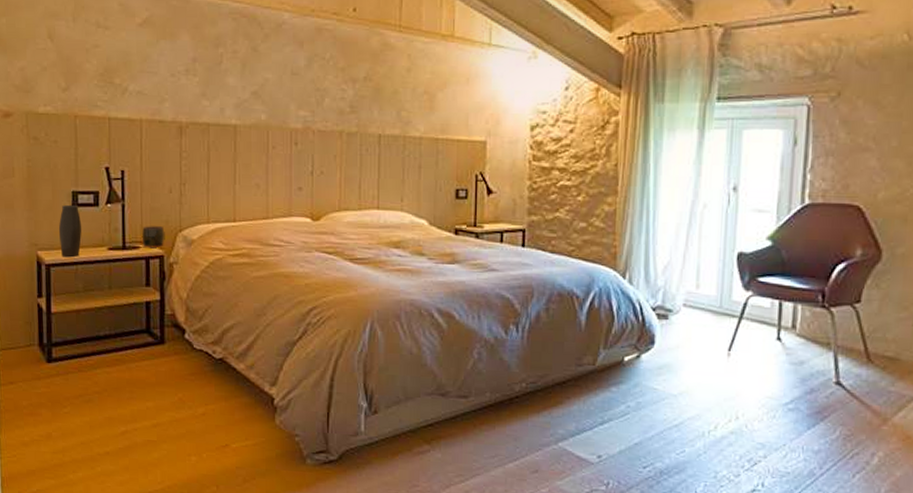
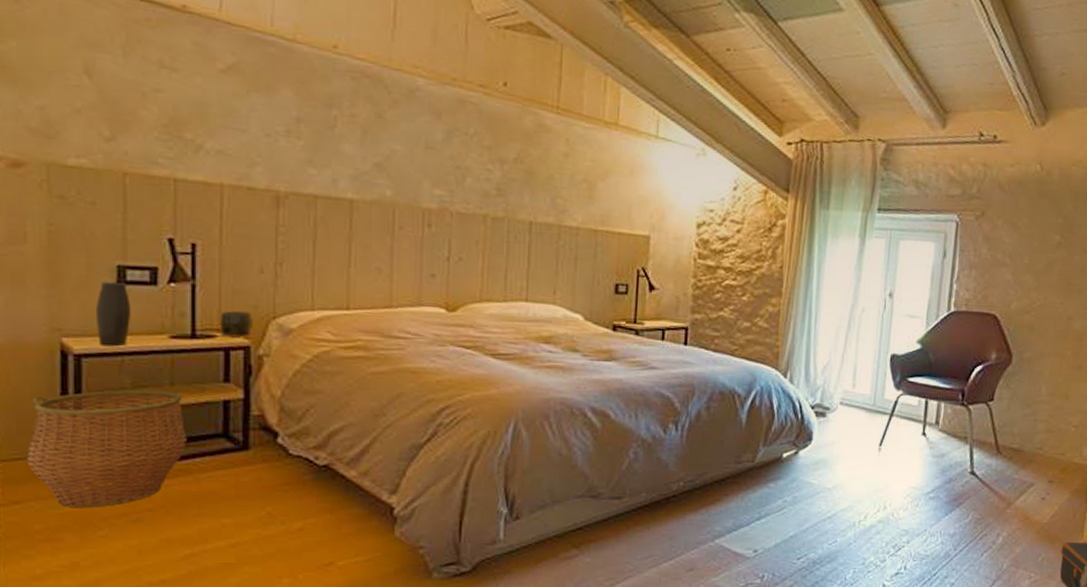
basket: none [17,292,121,389] -> present [27,389,187,508]

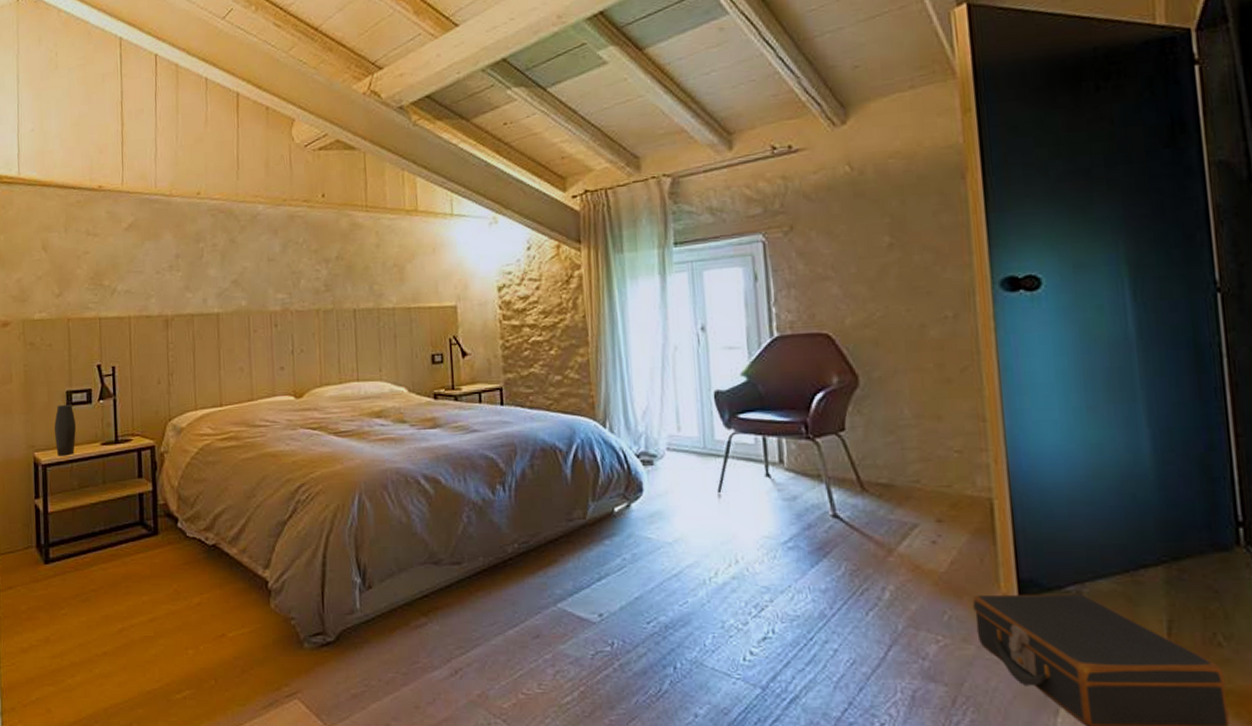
basket: present [27,389,187,508] -> none [15,488,116,591]
mug: present [219,311,253,338] -> none [133,417,156,440]

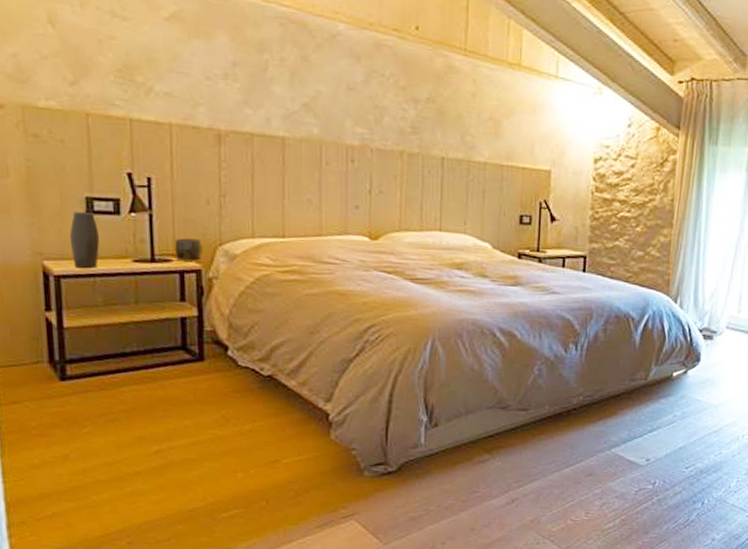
mug: none [133,417,156,440] -> present [174,238,203,262]

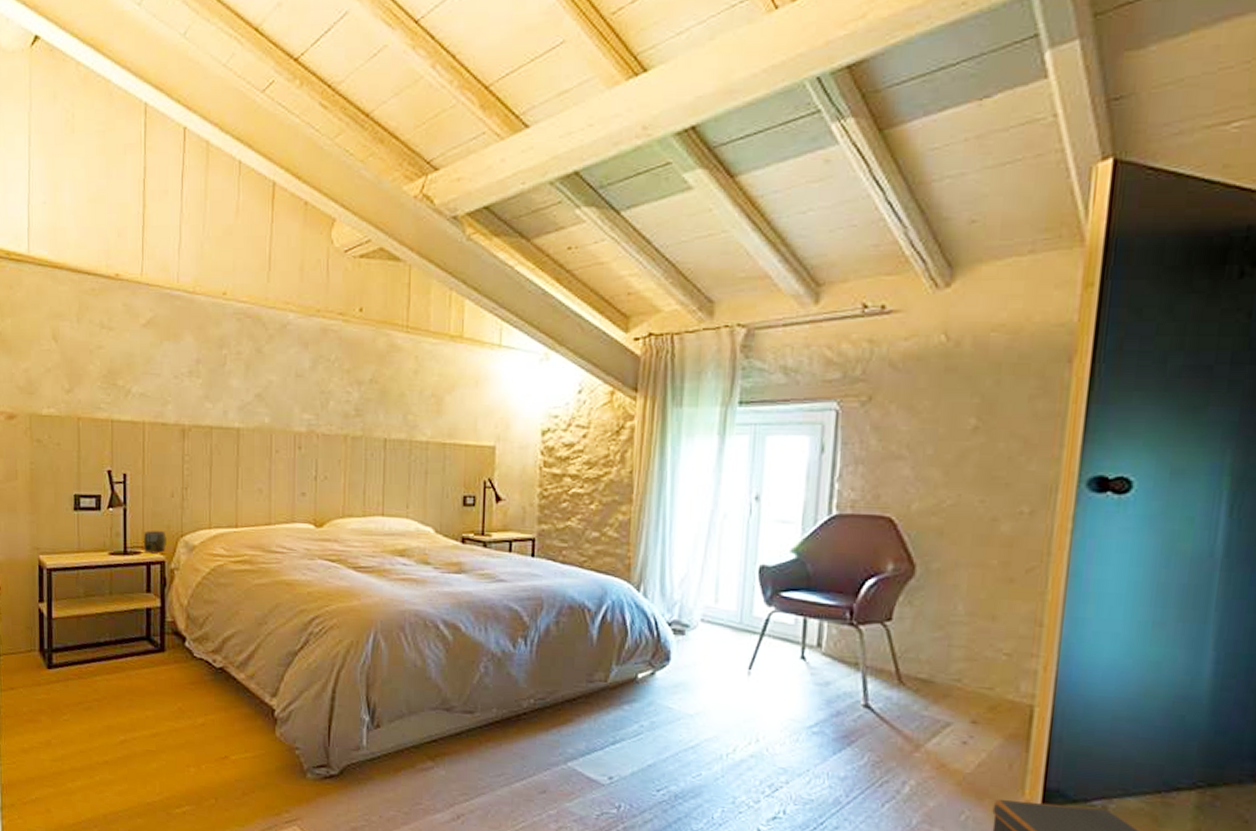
vase: present [69,211,100,269] -> none [60,508,84,562]

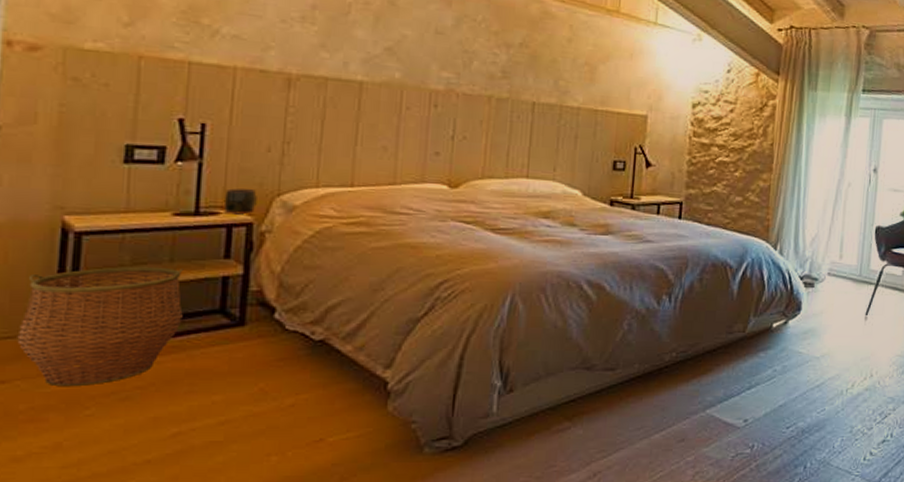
basket: none [18,598,121,696] -> present [17,266,184,387]

